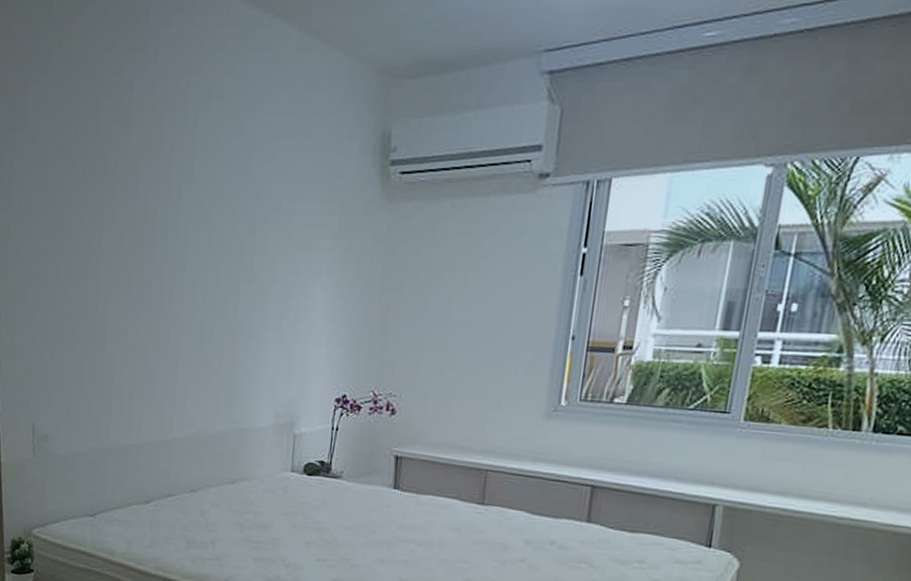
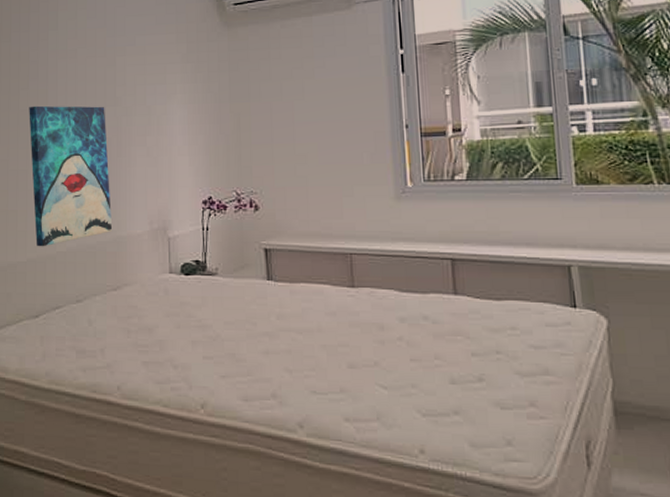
wall art: none [151,273,239,431] -> present [29,105,113,247]

